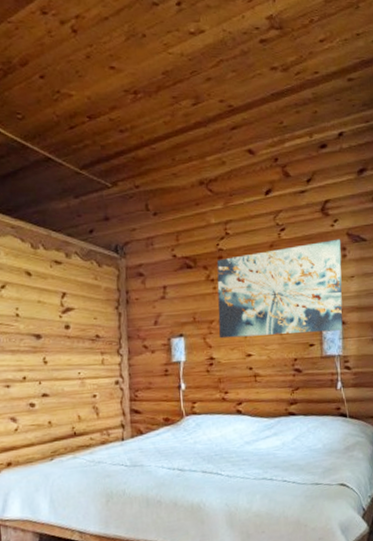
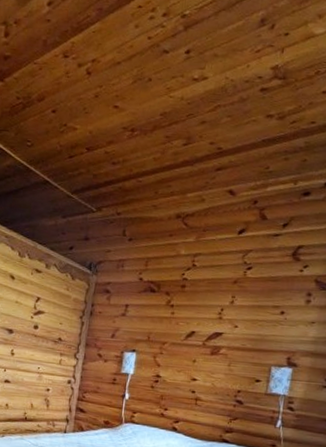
wall art: present [216,239,343,339] -> none [168,284,308,372]

